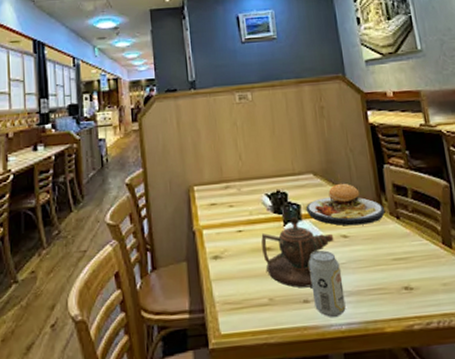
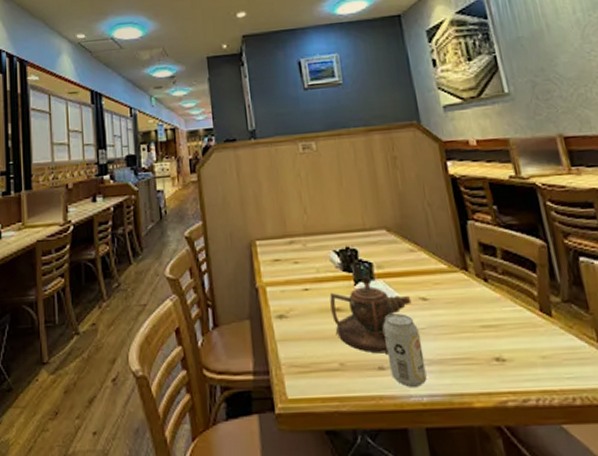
plate: present [305,174,385,226] -> none [378,230,471,288]

